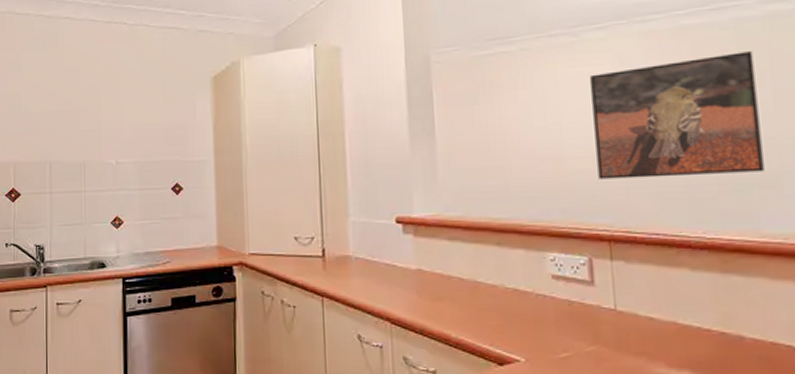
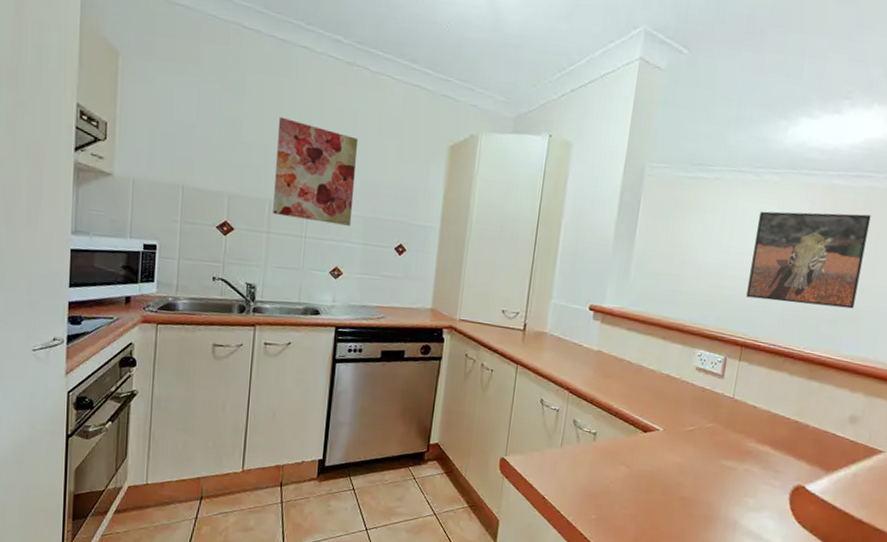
wall art: none [51,83,126,175] -> present [273,116,358,226]

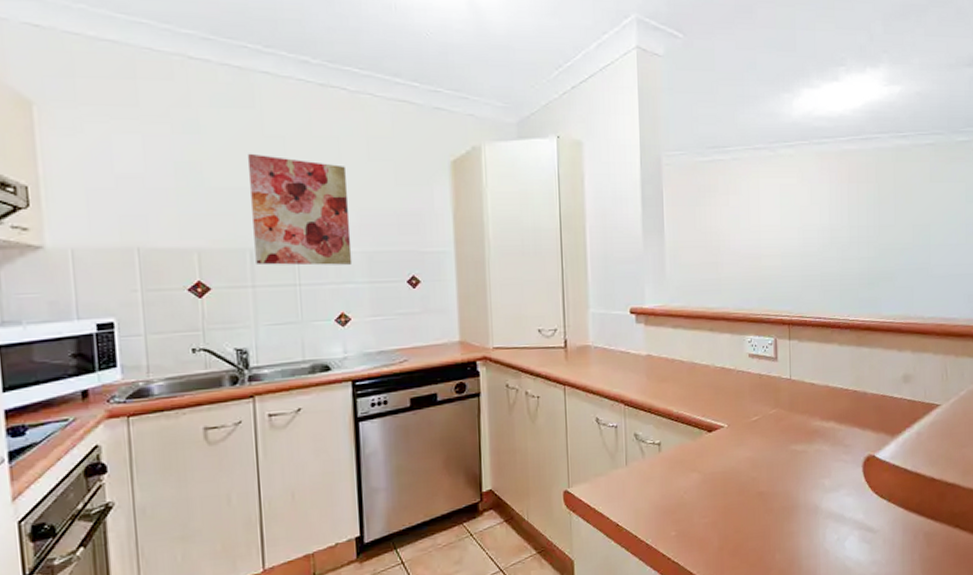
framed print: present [746,211,871,309] -> none [781,175,886,274]

